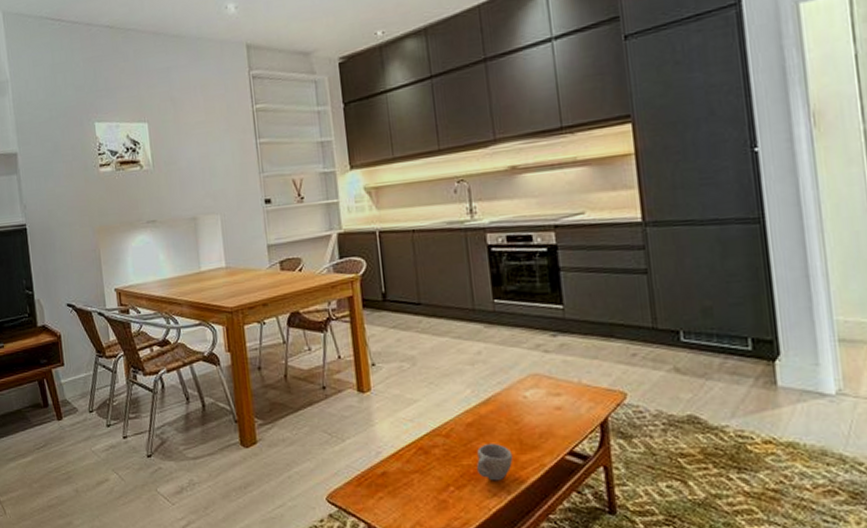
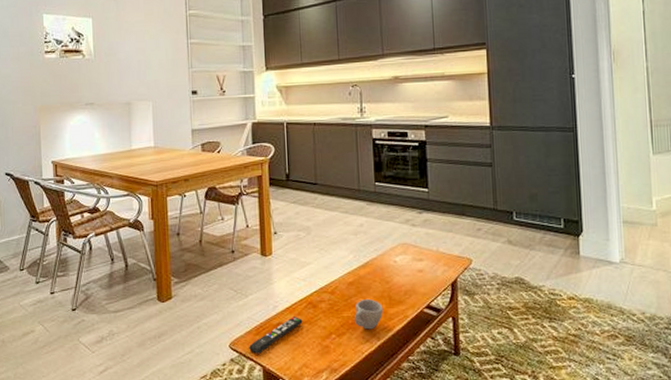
remote control: none [349,465,413,510] -> present [249,317,303,355]

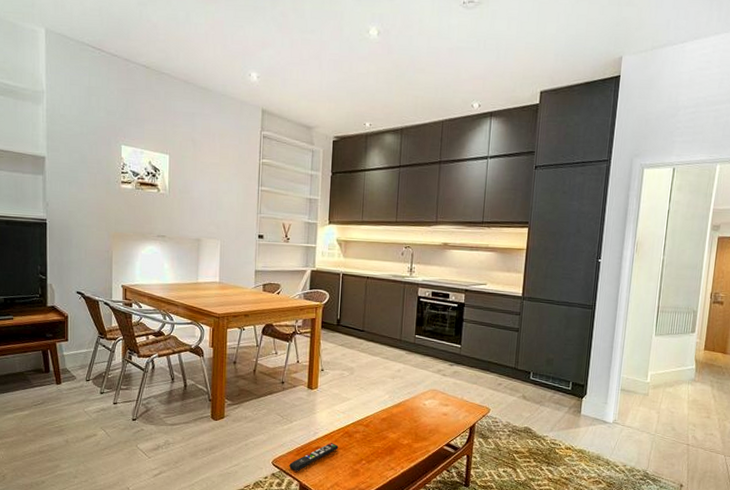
cup: present [355,298,384,330] -> none [384,433,409,460]

